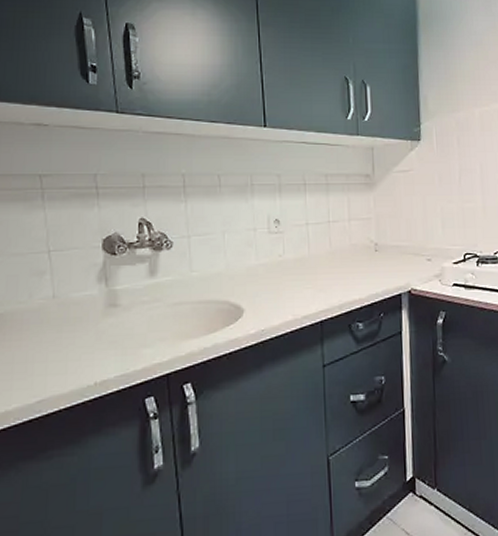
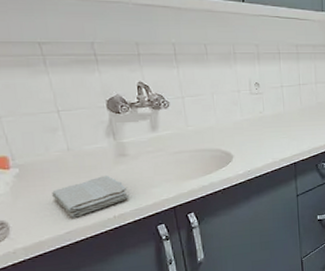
washcloth: none [28,330,116,383] -> present [52,175,130,218]

